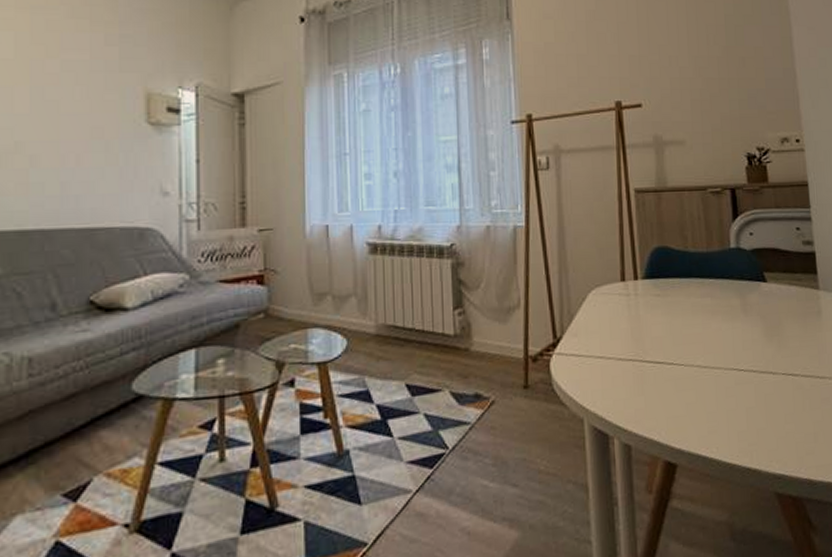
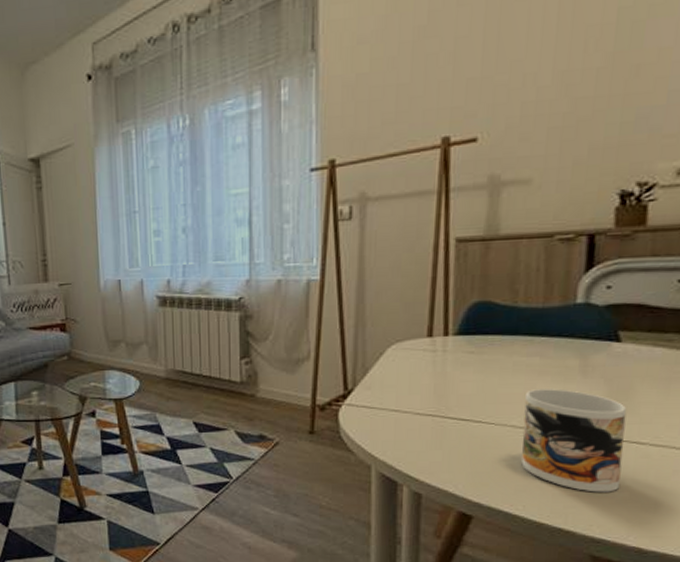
mug: none [705,327,787,427] -> present [521,389,627,492]

